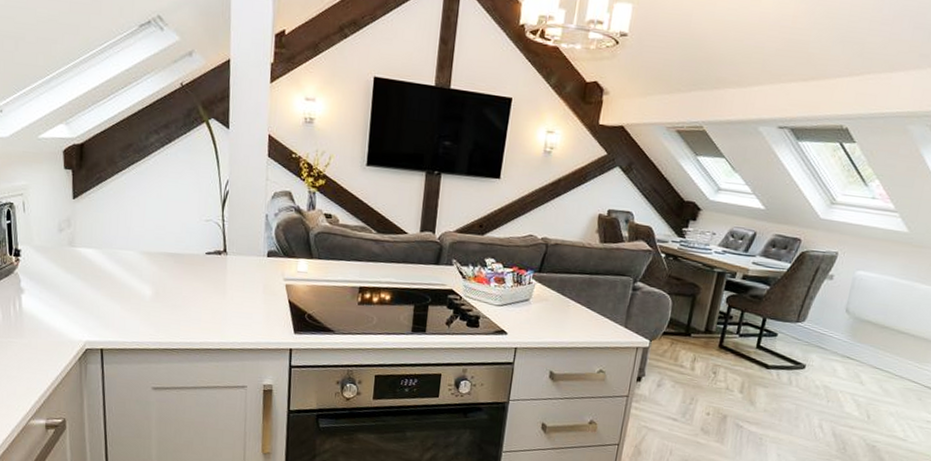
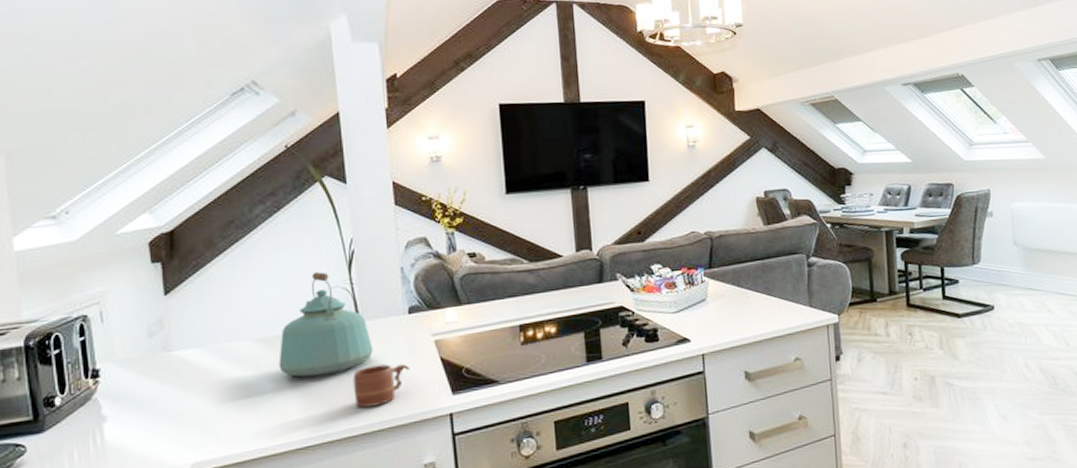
kettle: none [157,204,235,294] -> present [278,272,373,377]
mug: none [214,294,263,329] -> present [353,364,410,408]

